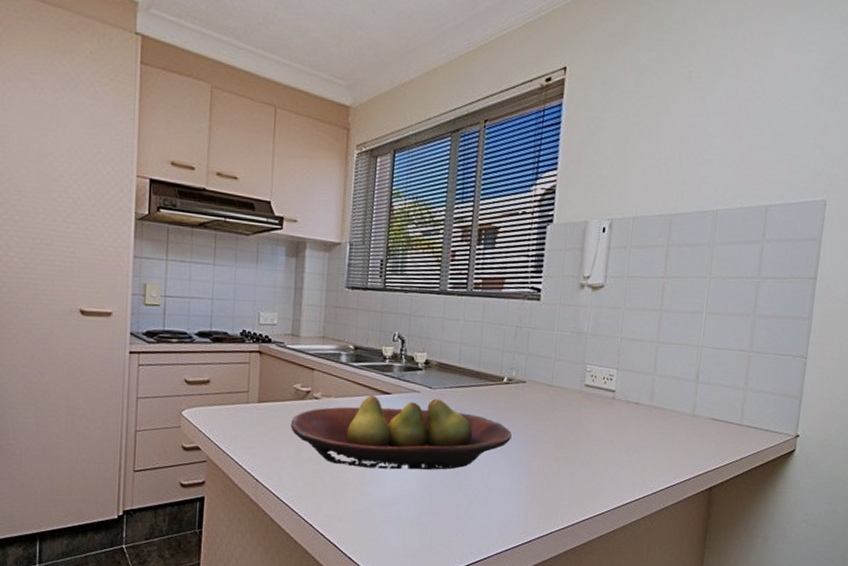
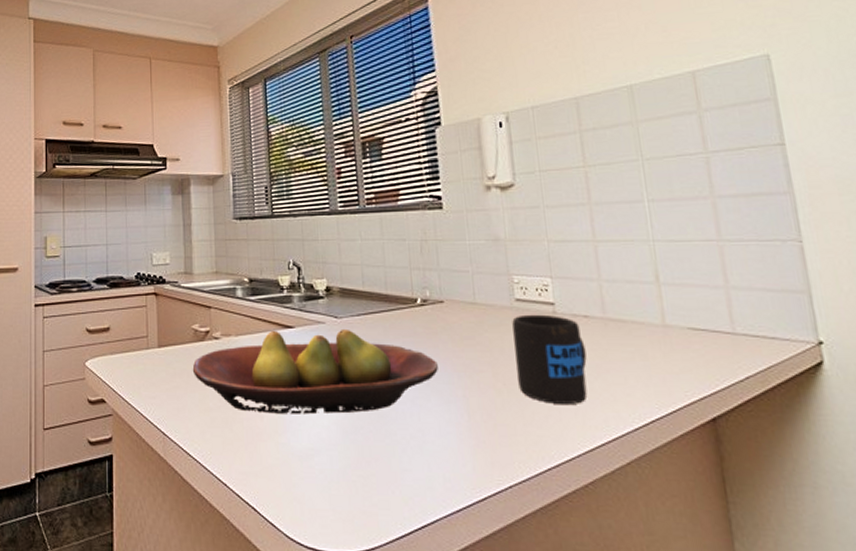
mug: none [573,398,631,472] -> present [512,314,588,404]

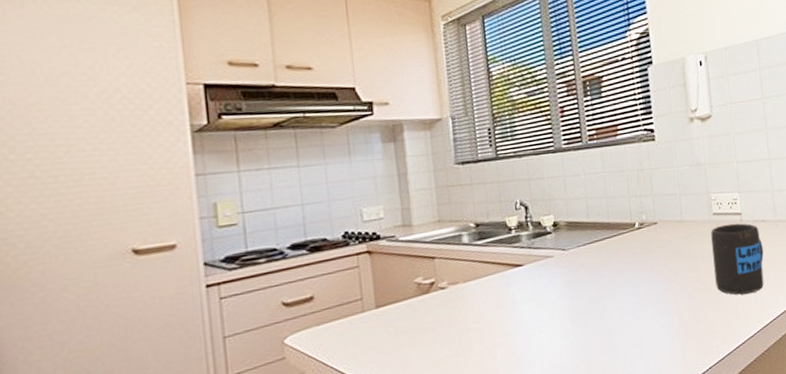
fruit bowl: present [192,328,438,415] -> none [417,259,654,355]

